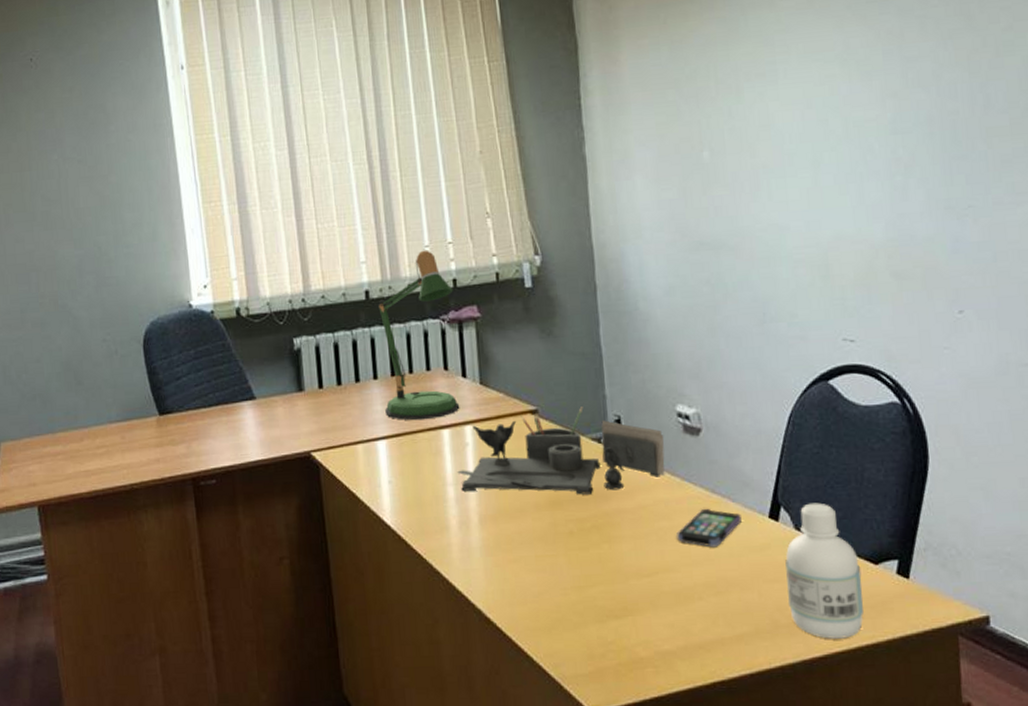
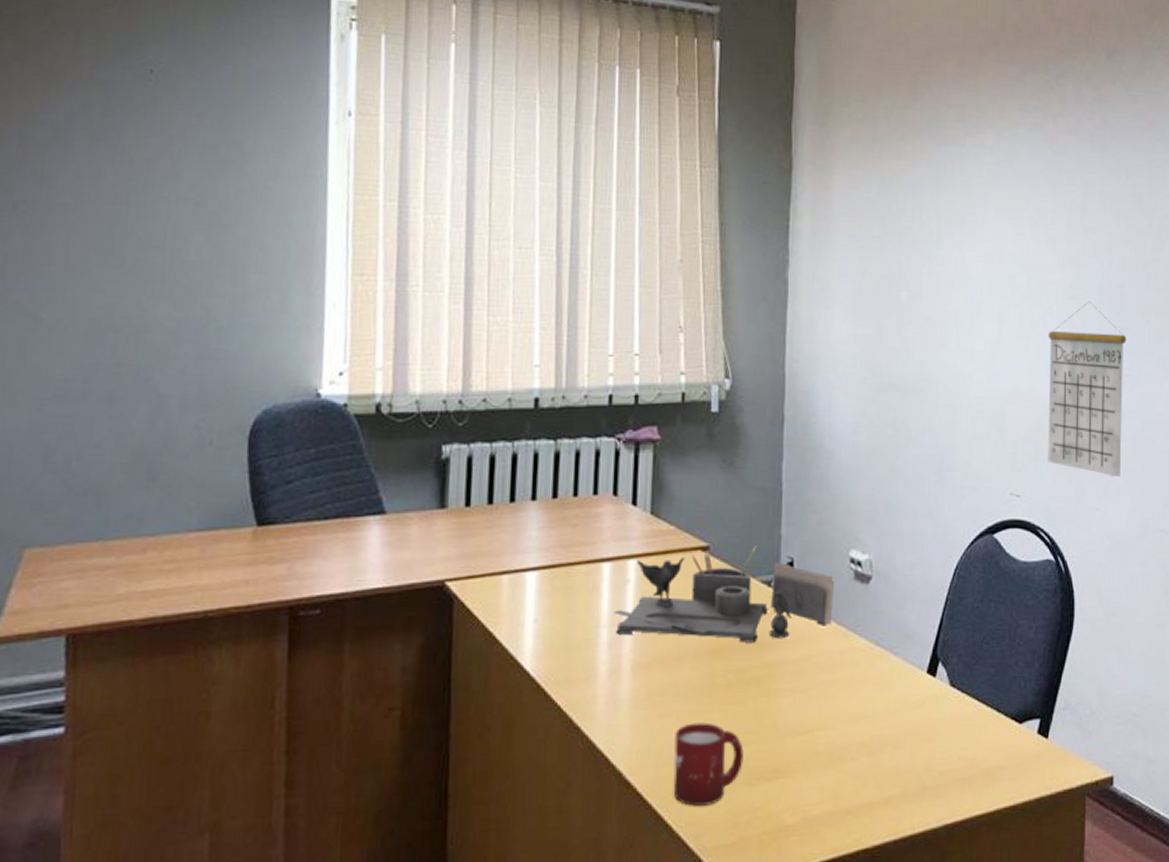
desk lamp: present [378,250,460,421] -> none [540,359,634,551]
cup: none [525,566,593,640] -> present [673,722,744,806]
smartphone: present [677,509,742,548] -> none [837,662,901,704]
bottle: present [785,503,864,639] -> none [937,658,1006,802]
calendar: none [871,133,971,313] -> present [1048,300,1127,477]

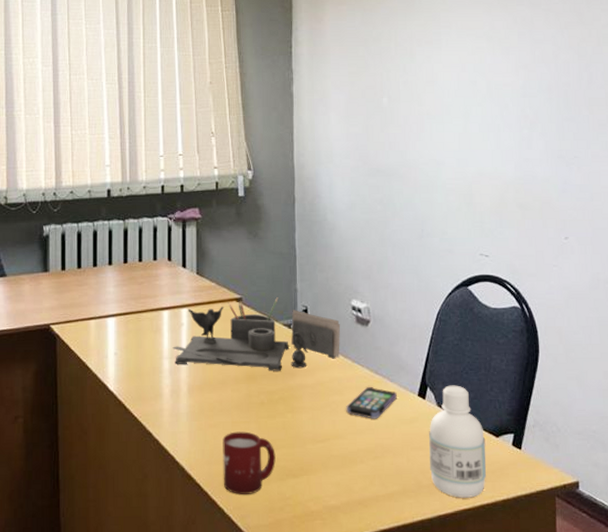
smartphone: none [837,662,901,704] -> present [346,387,397,419]
bottle: none [937,658,1006,802] -> present [429,385,487,498]
calendar: present [1048,300,1127,477] -> none [506,98,574,239]

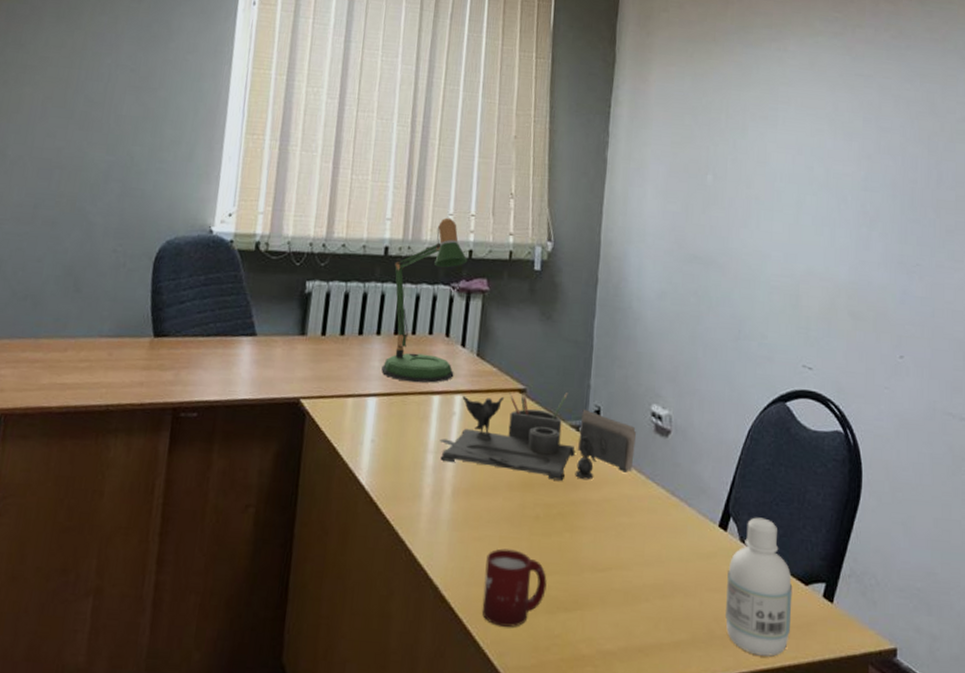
desk lamp: none [116,159,180,302] -> present [381,217,468,383]
smartphone: present [346,387,397,419] -> none [634,510,694,550]

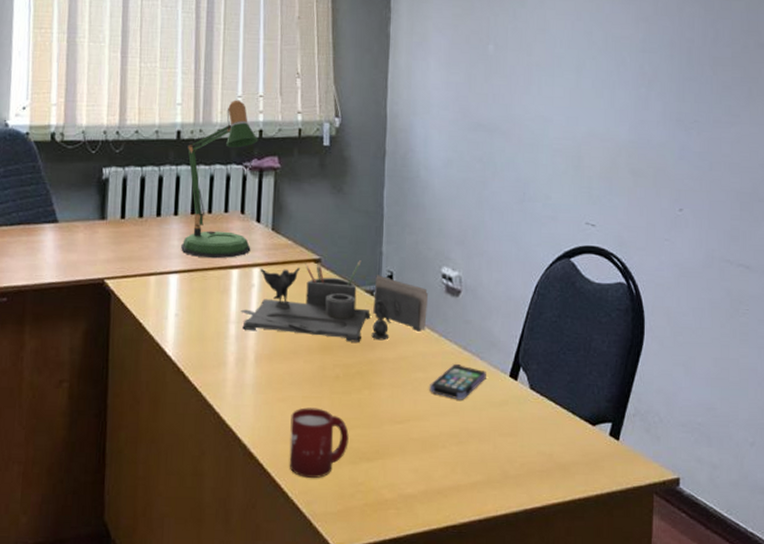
smartphone: none [634,510,694,550] -> present [429,364,486,400]
bottle: present [725,517,793,657] -> none [518,366,581,491]

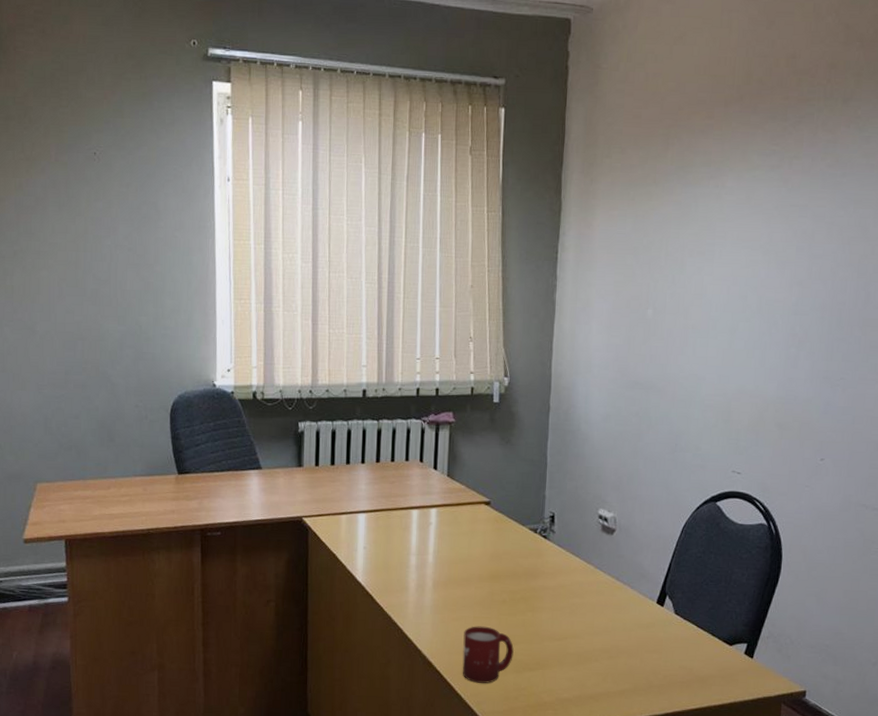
desk lamp: present [181,100,259,259] -> none [368,362,435,501]
desk organizer: present [240,258,429,342] -> none [420,501,586,573]
smartphone: present [429,364,486,400] -> none [585,592,636,622]

